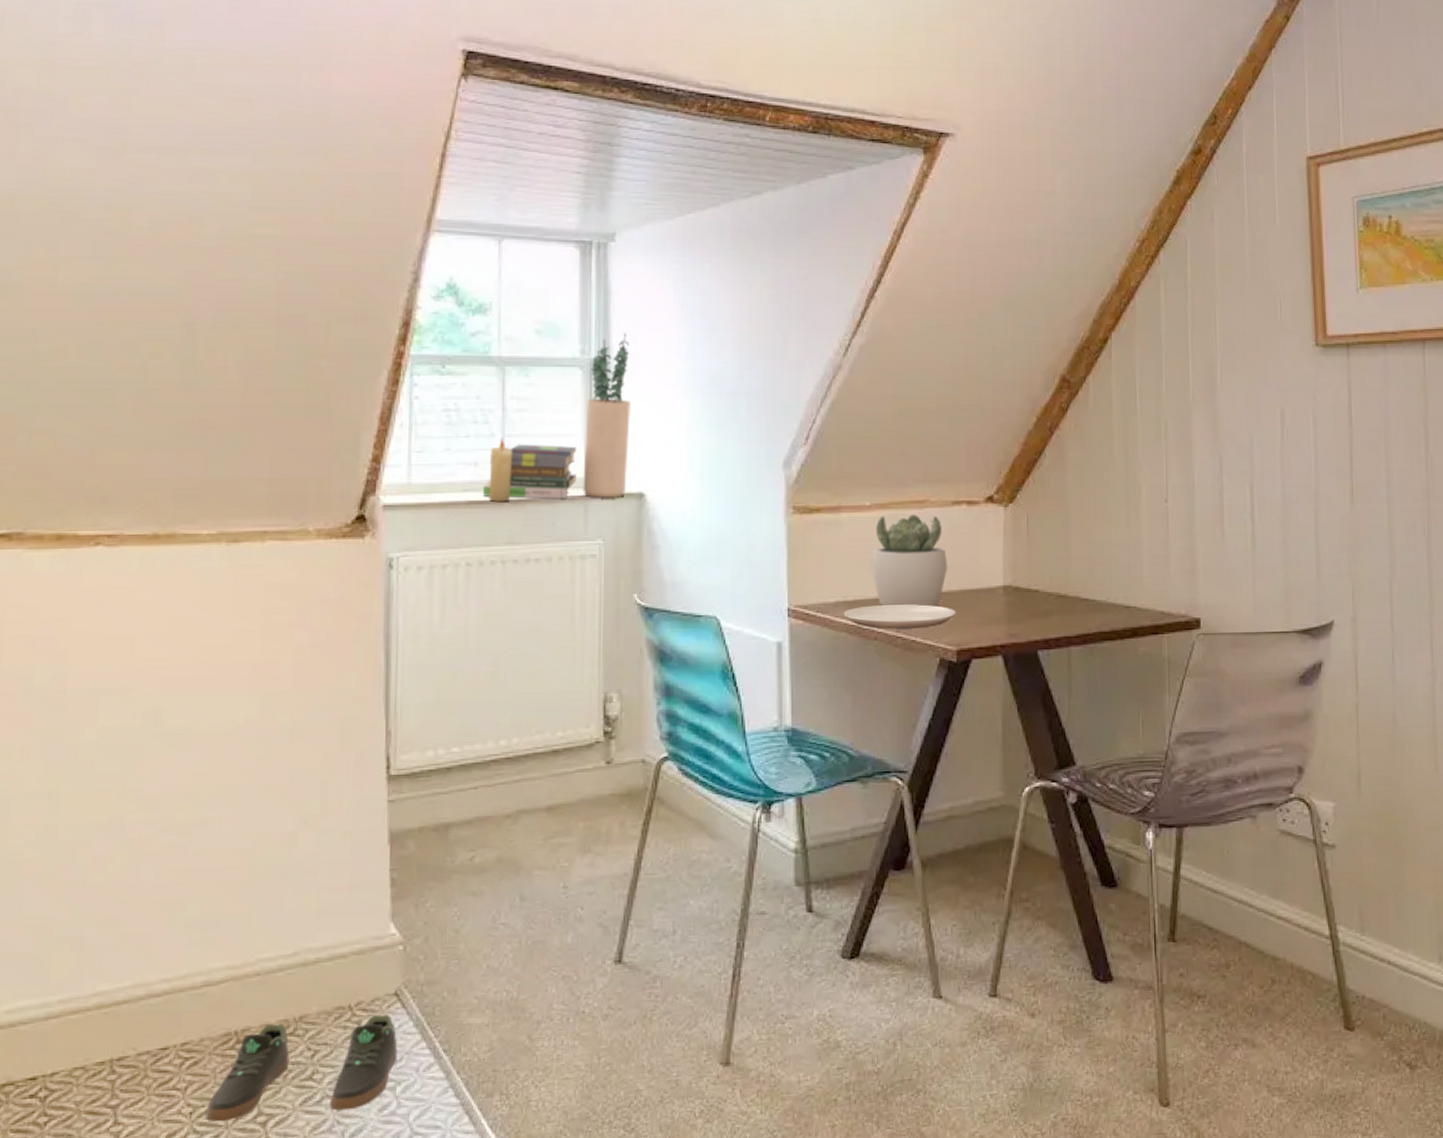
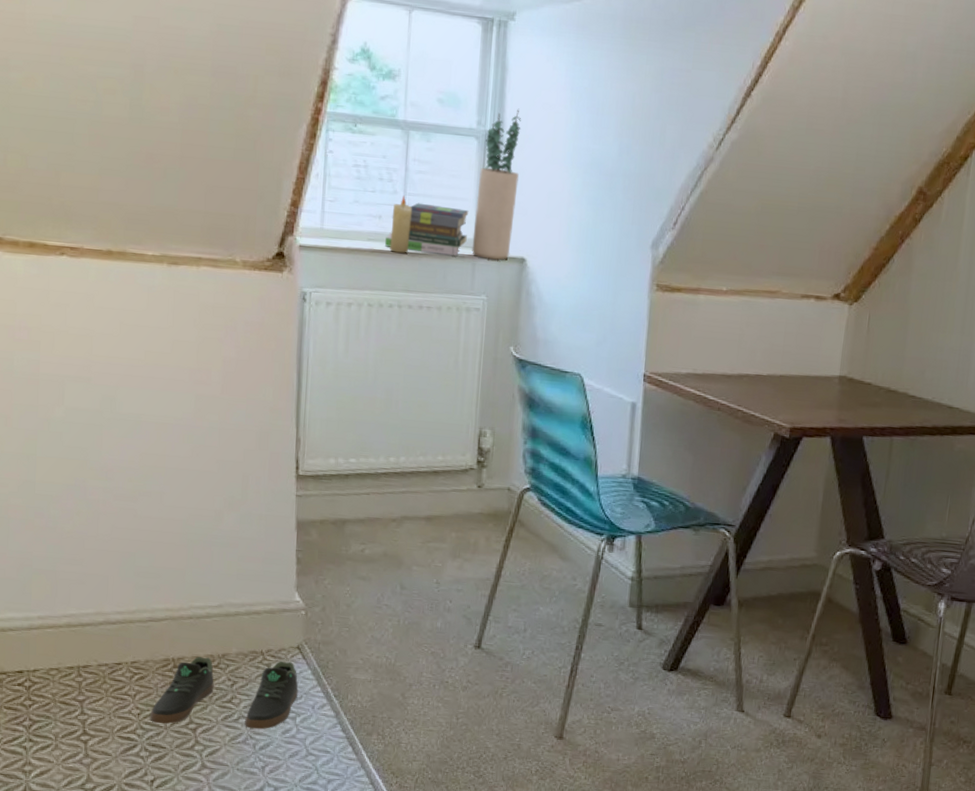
plate: present [843,604,956,629] -> none [692,379,794,405]
succulent plant: present [870,514,948,607] -> none [721,301,791,387]

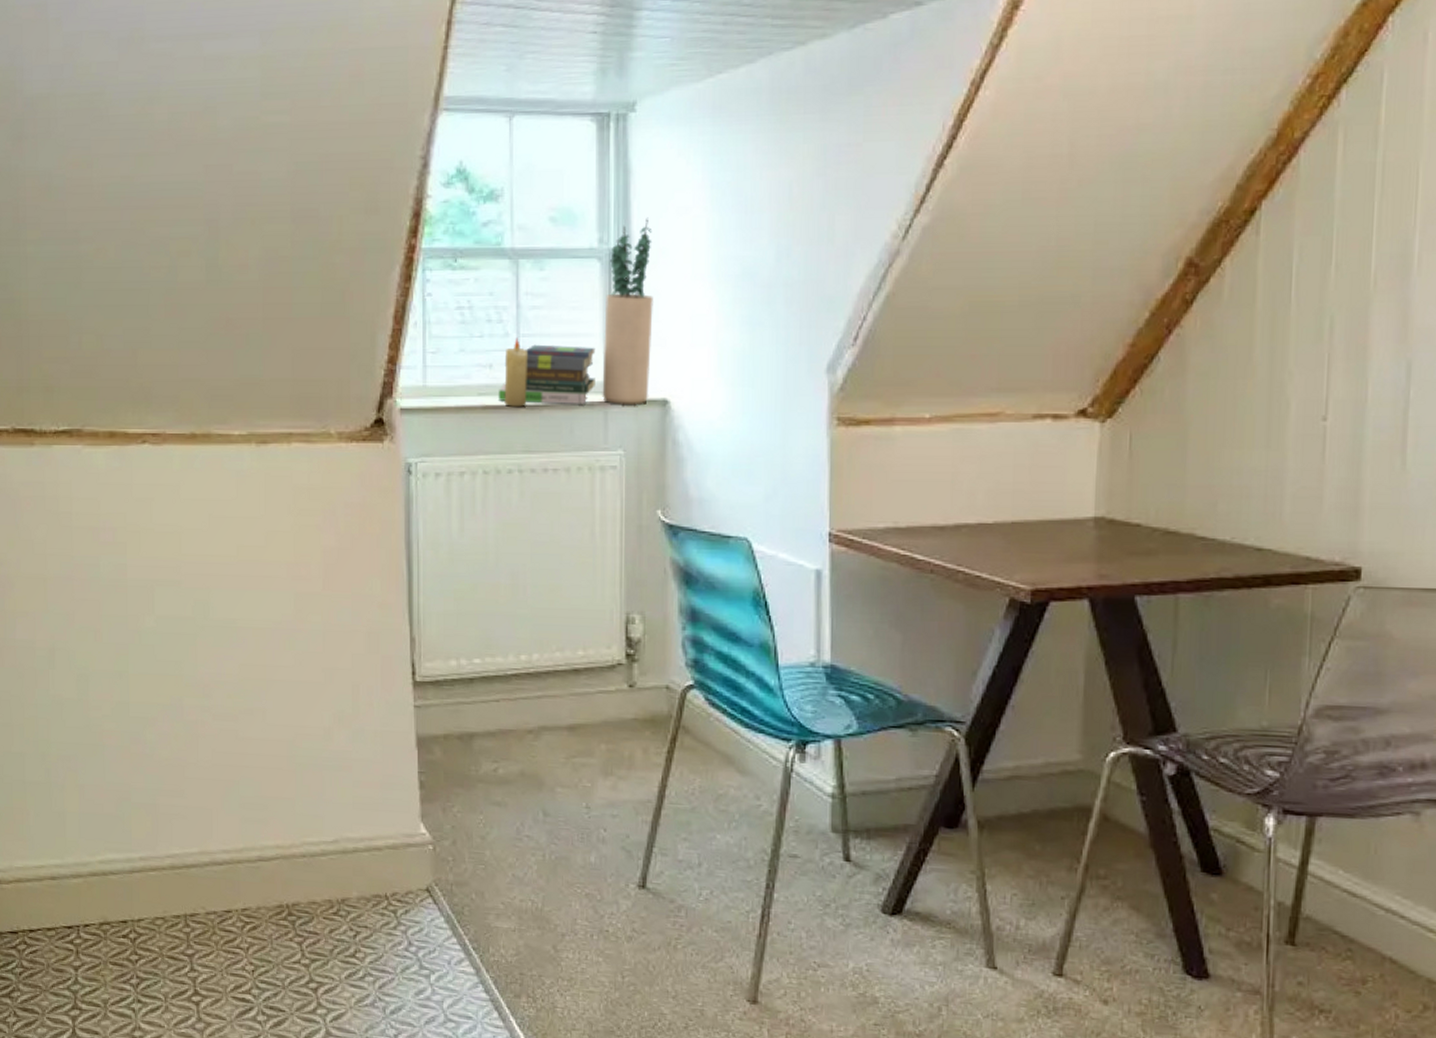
shoe: present [150,656,298,730] -> none [266,902,431,990]

